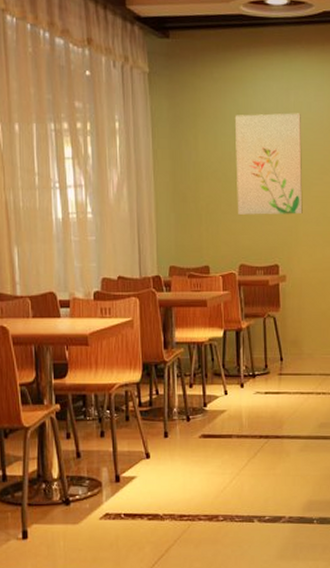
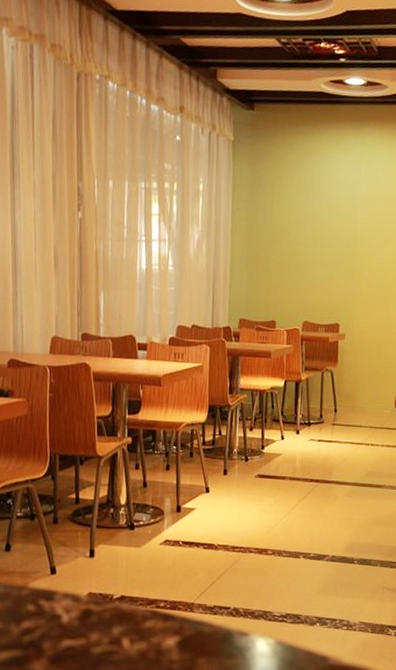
wall art: present [234,113,303,215] -> none [305,184,370,279]

